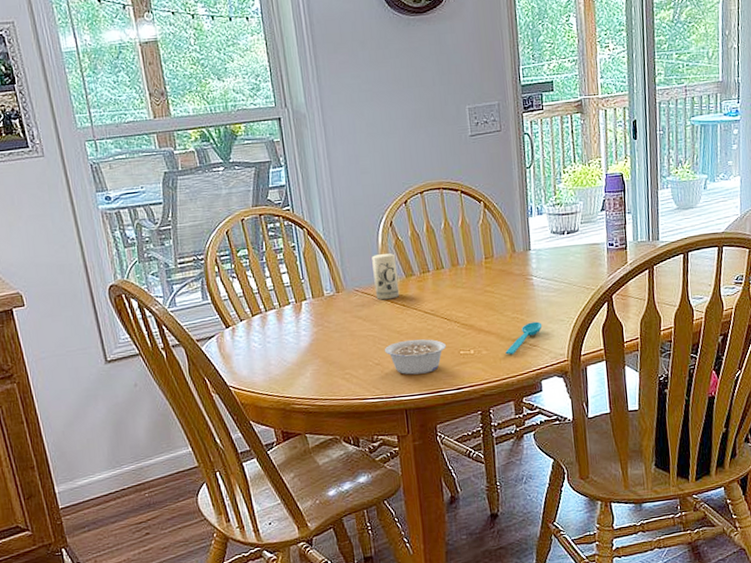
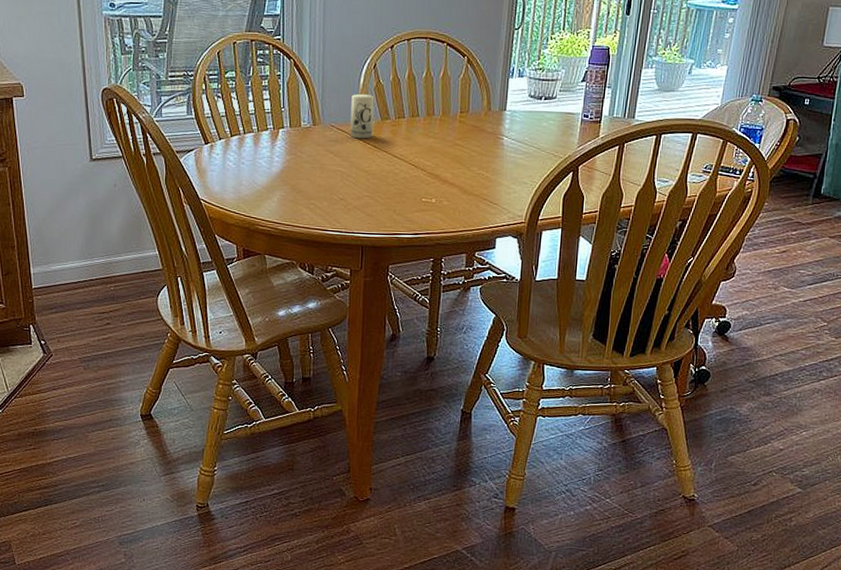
legume: present [384,339,447,375] -> none [350,181,410,215]
spoon: present [505,321,543,355] -> none [465,180,506,209]

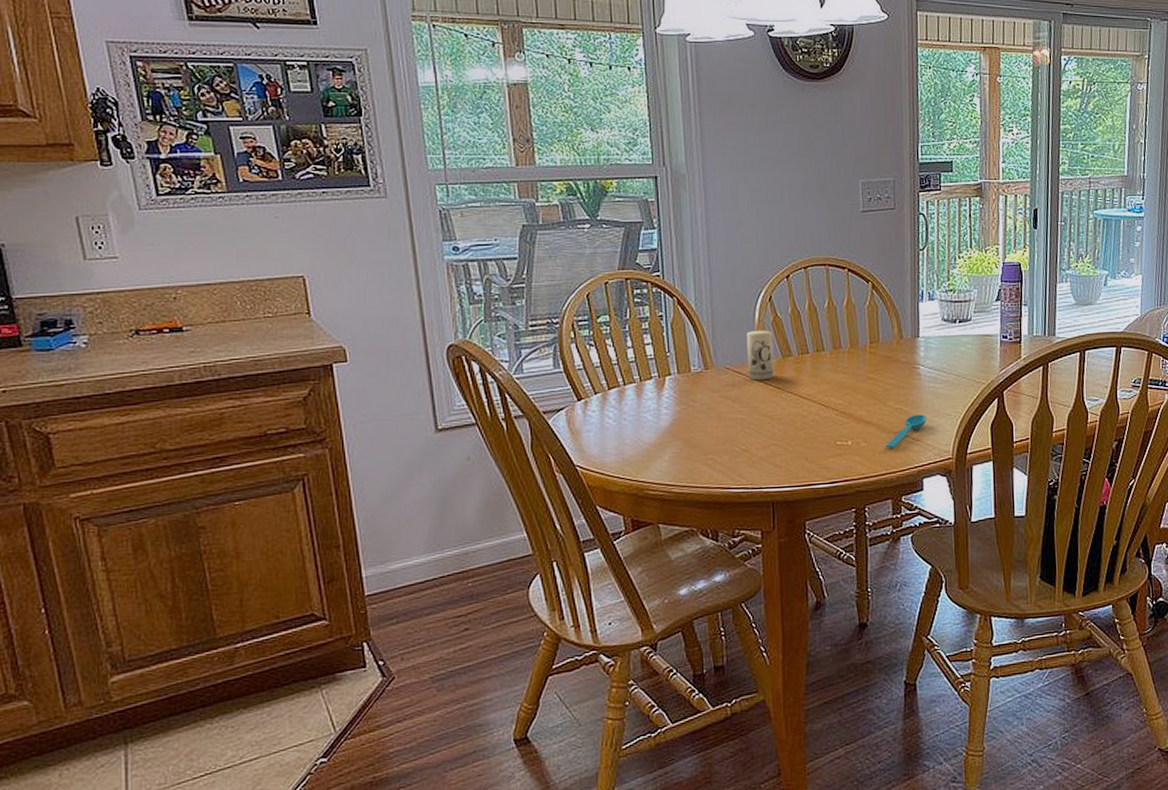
spoon: none [465,180,506,209] -> present [886,414,927,448]

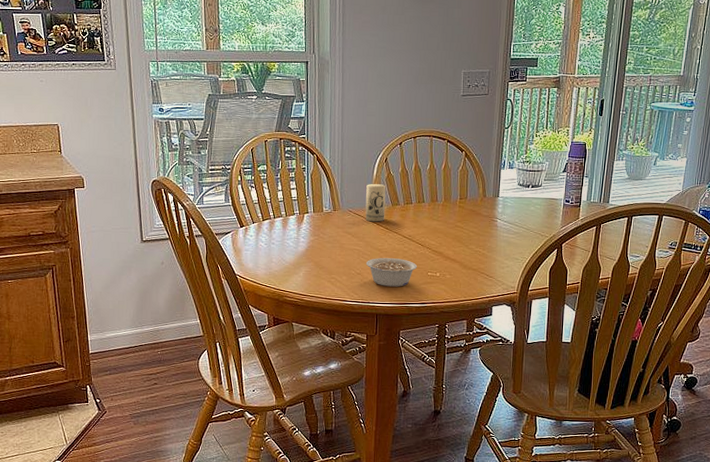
legume: none [753,426,822,464] -> present [365,258,418,287]
spoon: present [886,414,927,448] -> none [465,257,500,281]

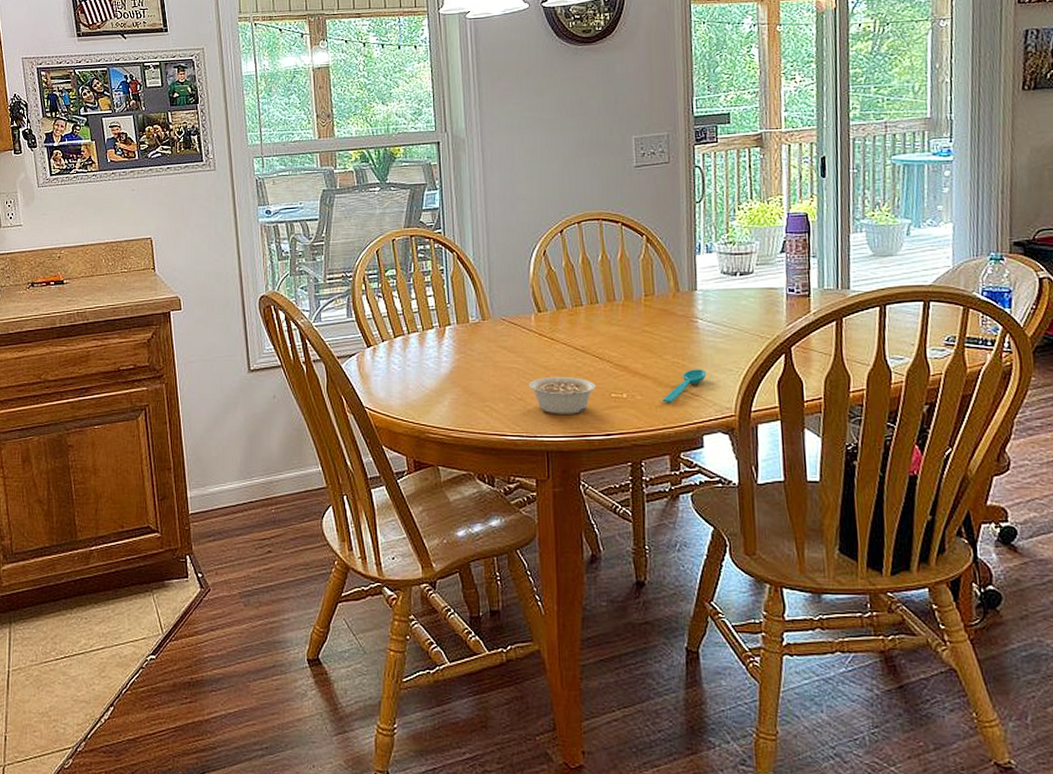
candle: present [365,184,386,222] -> none [522,284,549,332]
spoon: none [465,257,500,281] -> present [662,369,707,403]

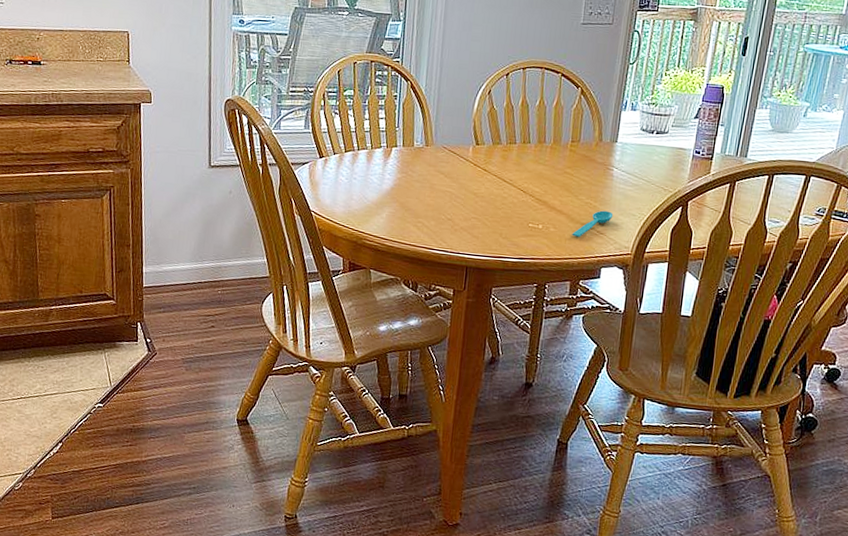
legume: present [528,377,597,414] -> none [458,203,518,238]

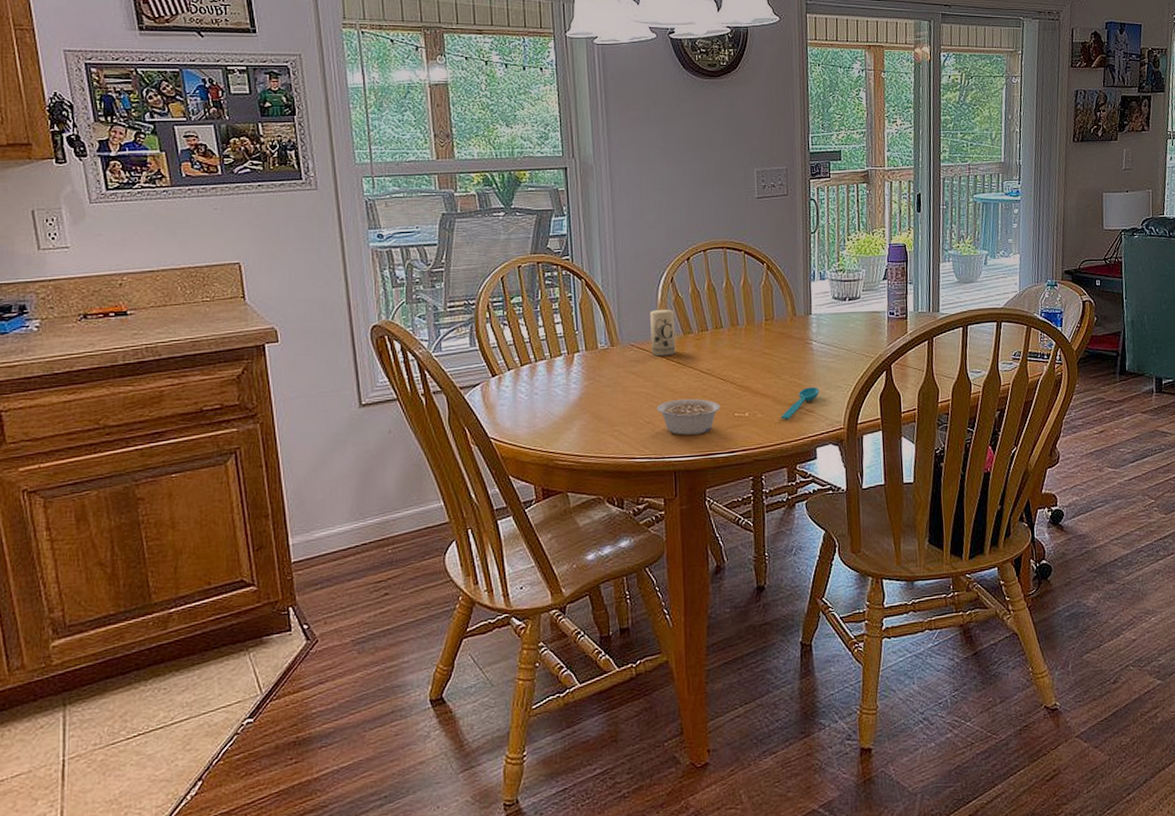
legume: none [458,203,518,238] -> present [656,399,721,435]
candle: none [461,118,488,162] -> present [650,310,676,357]

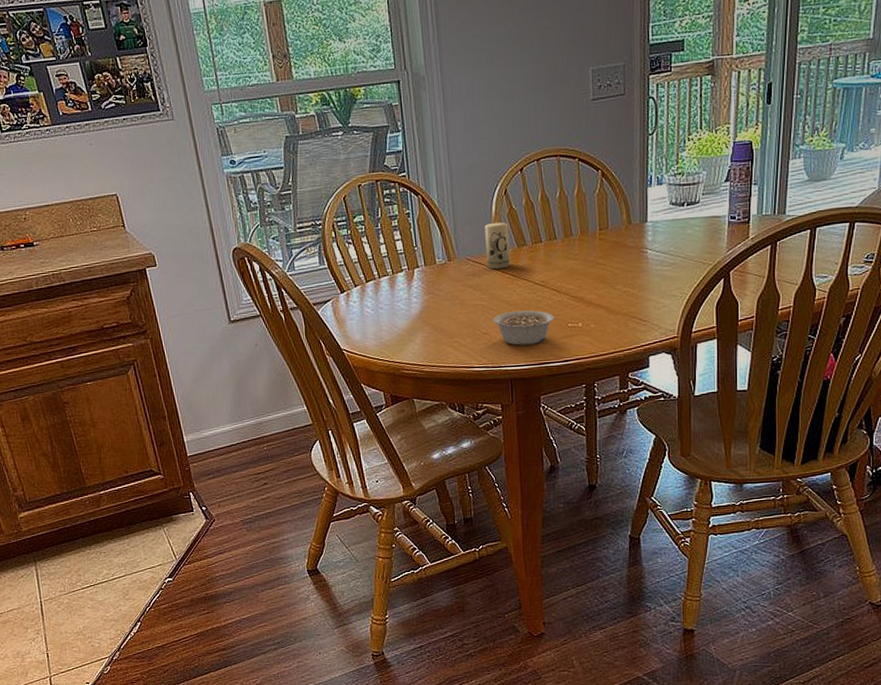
spoon: present [781,387,820,419] -> none [614,296,654,329]

